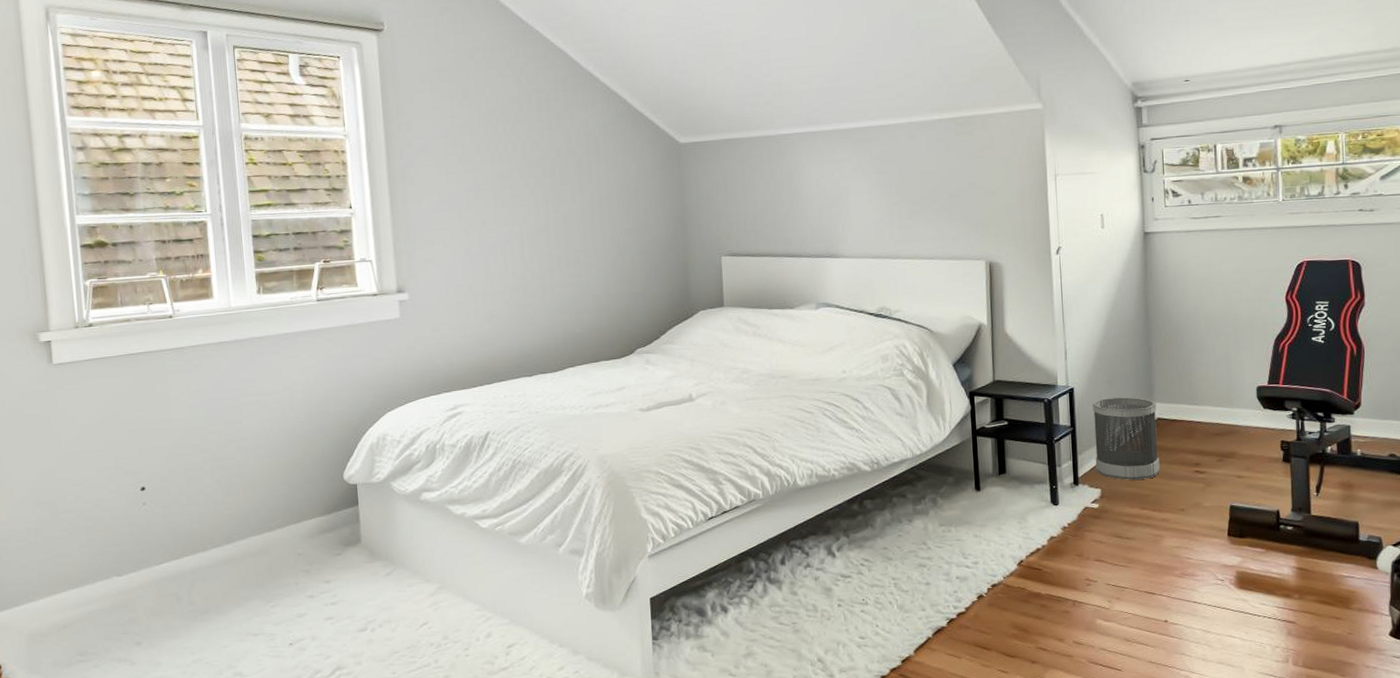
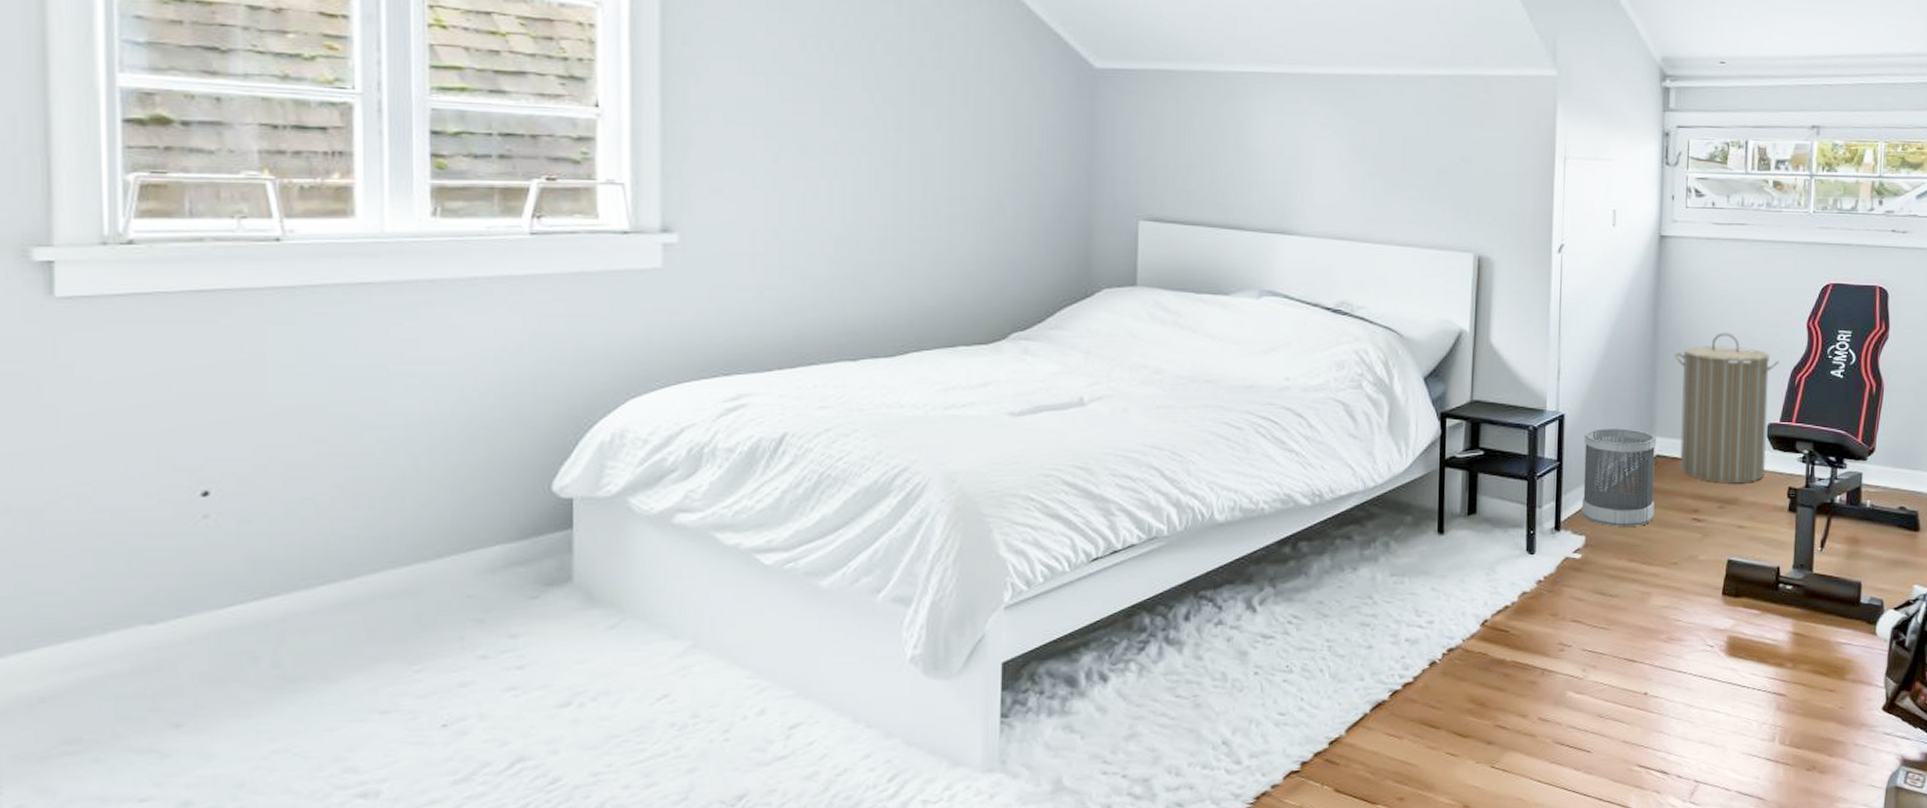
laundry hamper: none [1166,310,1263,440] -> present [1675,332,1780,484]

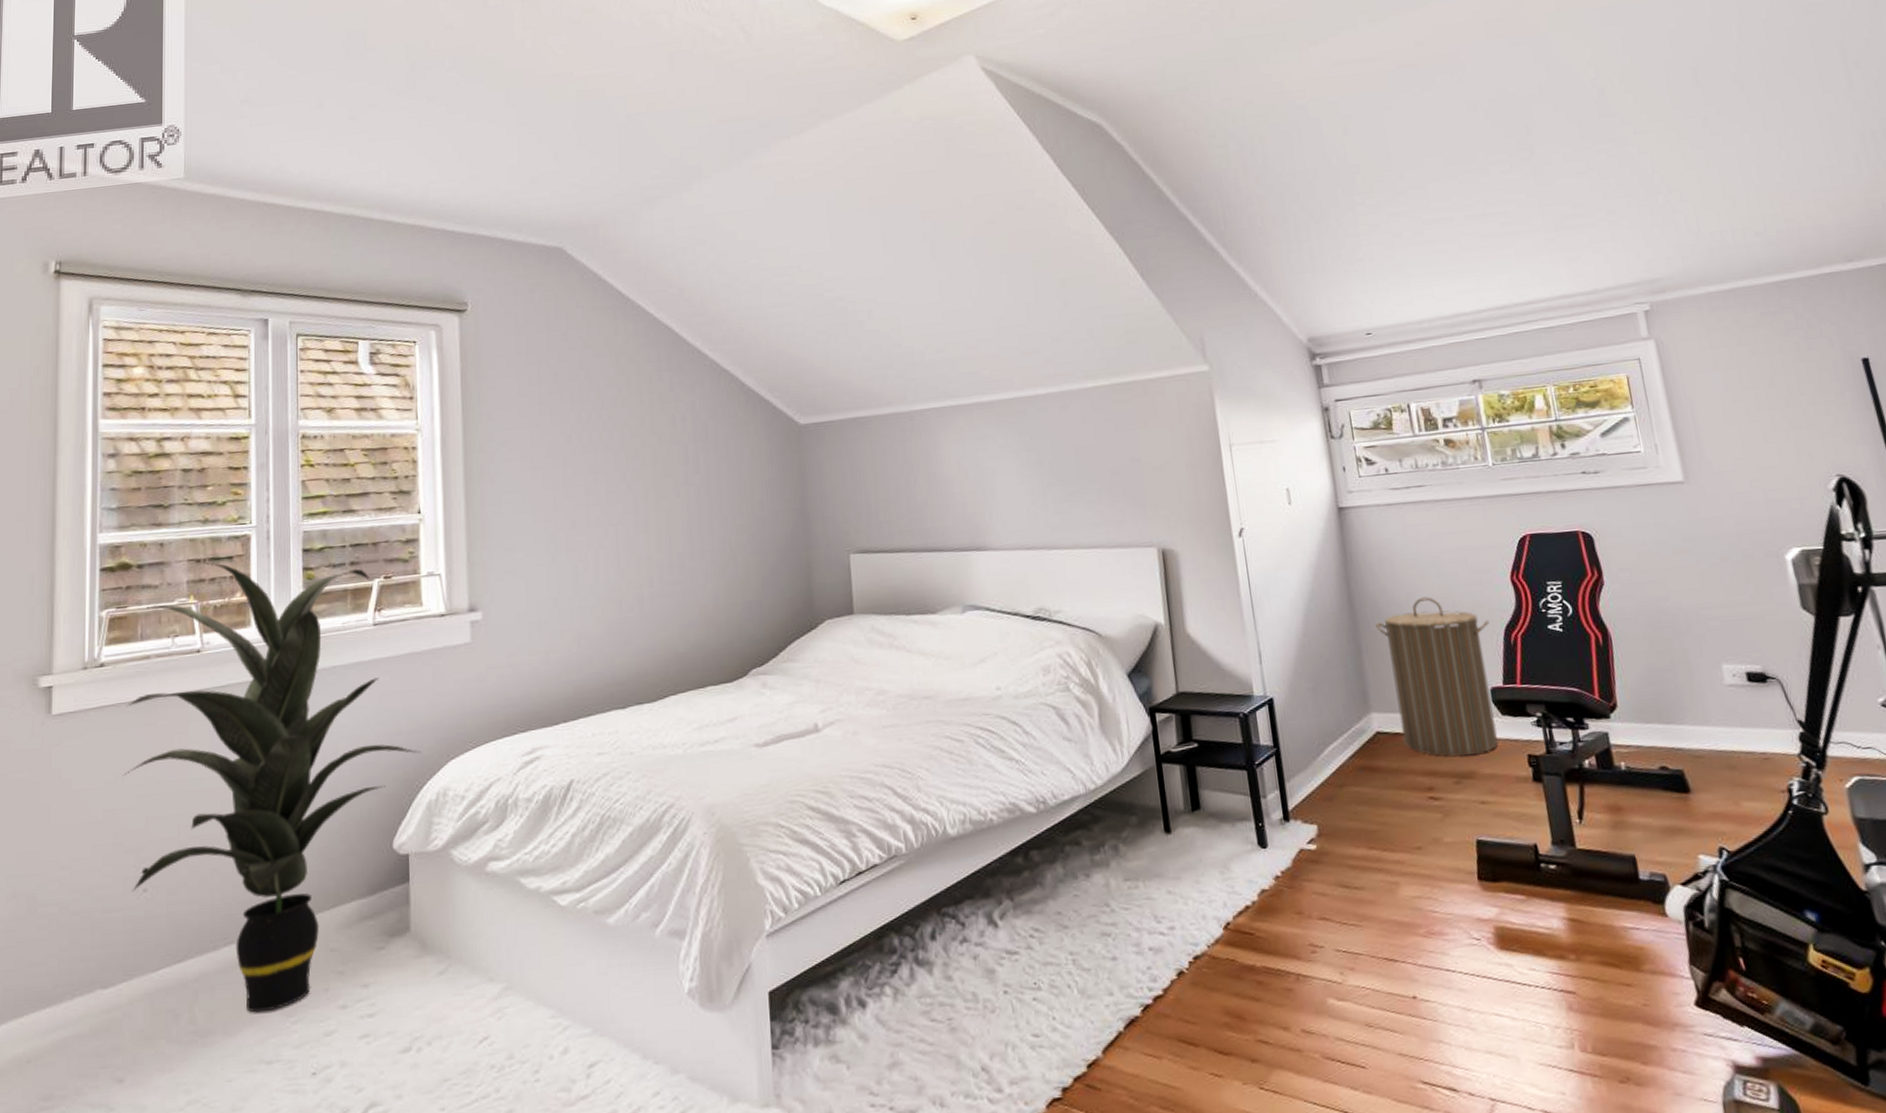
indoor plant: none [169,129,591,659] -> present [125,562,420,1013]
wastebasket: present [1581,429,1657,527] -> none [1297,707,1387,812]

